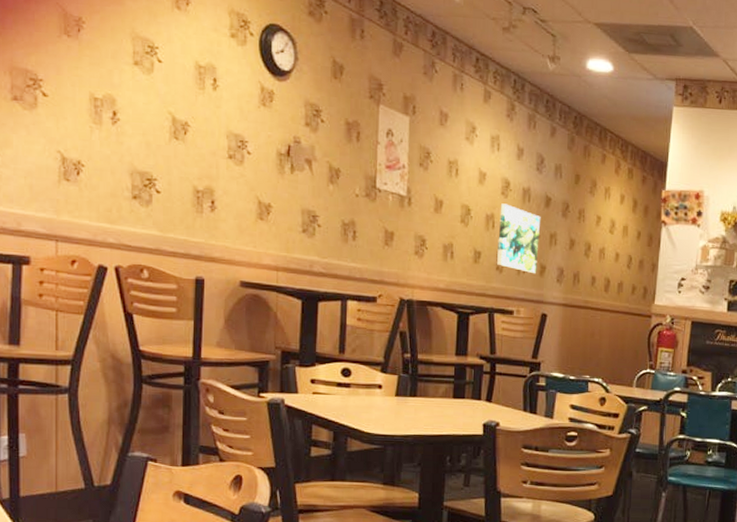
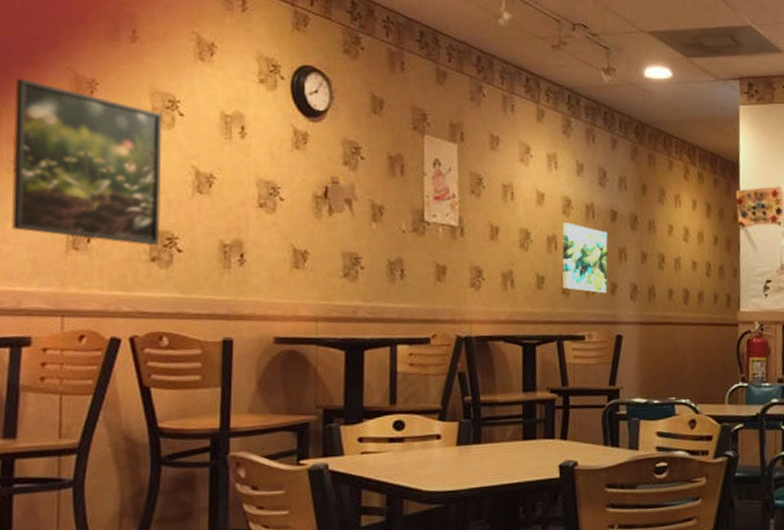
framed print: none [10,10,143,185] -> present [12,79,163,246]

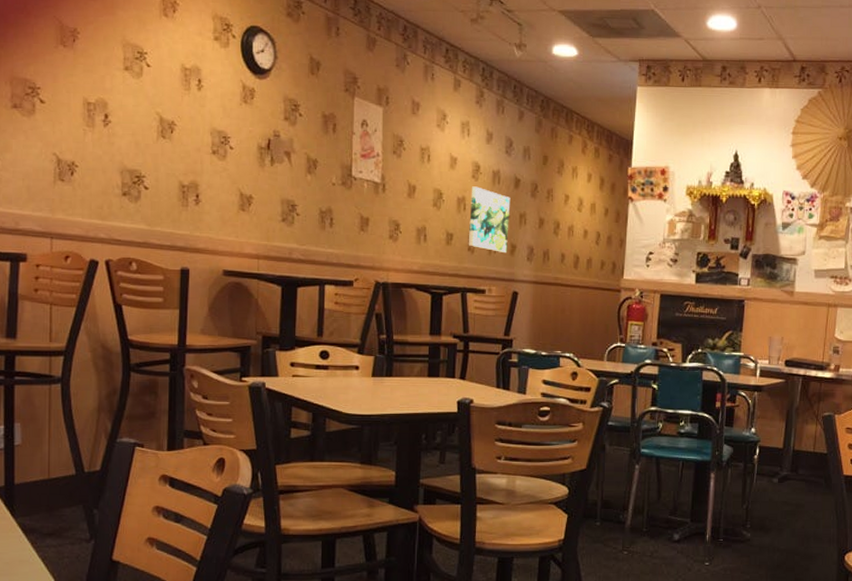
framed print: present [12,79,163,246] -> none [10,25,133,182]

